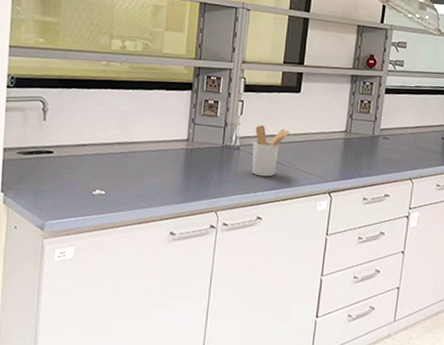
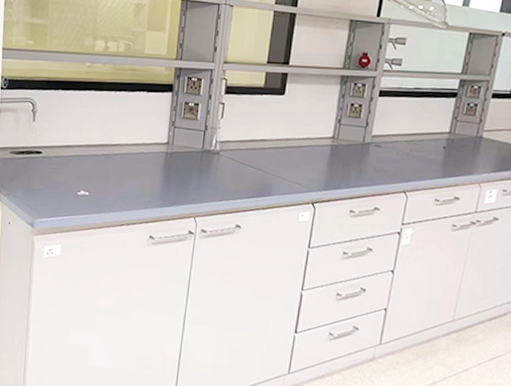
utensil holder: present [252,125,291,177] -> none [231,129,273,184]

